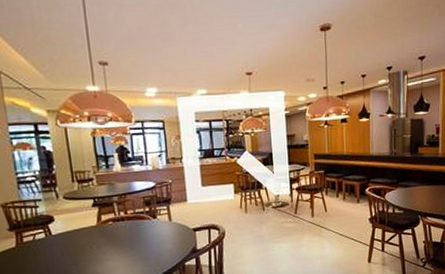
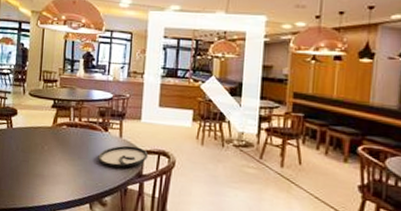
plate: none [151,226,199,250] -> present [98,145,148,168]

